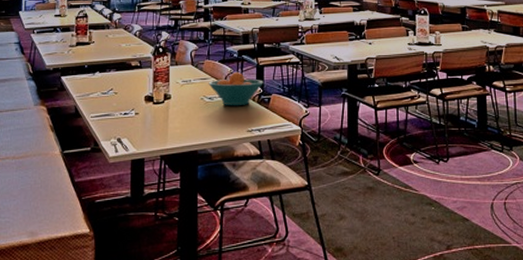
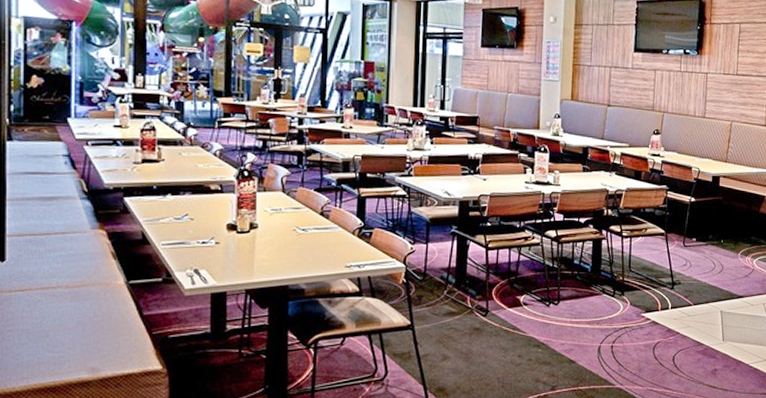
fruit bowl: present [208,72,263,106] -> none [301,203,365,240]

